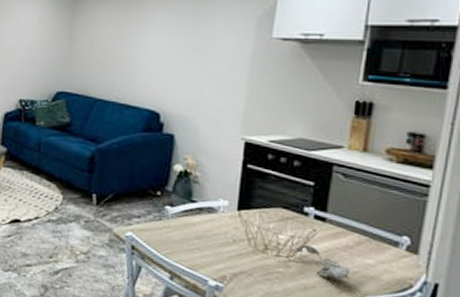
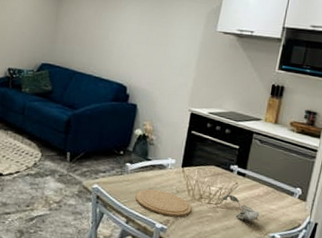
plate: none [180,238,255,272] -> present [136,189,192,217]

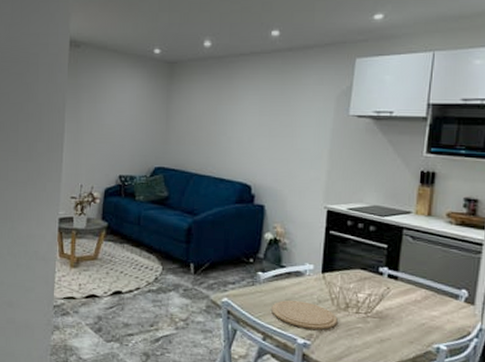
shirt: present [221,194,260,221] -> none [372,302,419,331]

